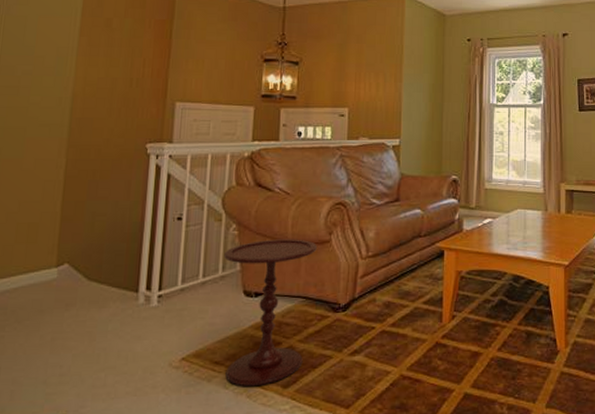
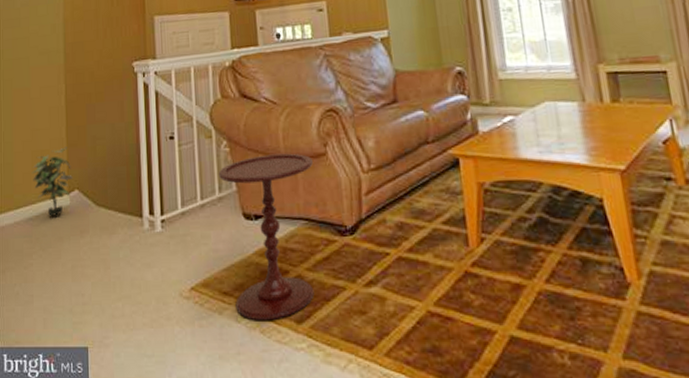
potted plant: none [14,221,63,290] -> present [32,147,73,218]

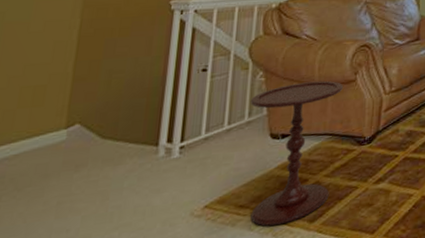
potted plant: present [32,147,73,218] -> none [16,81,74,155]

